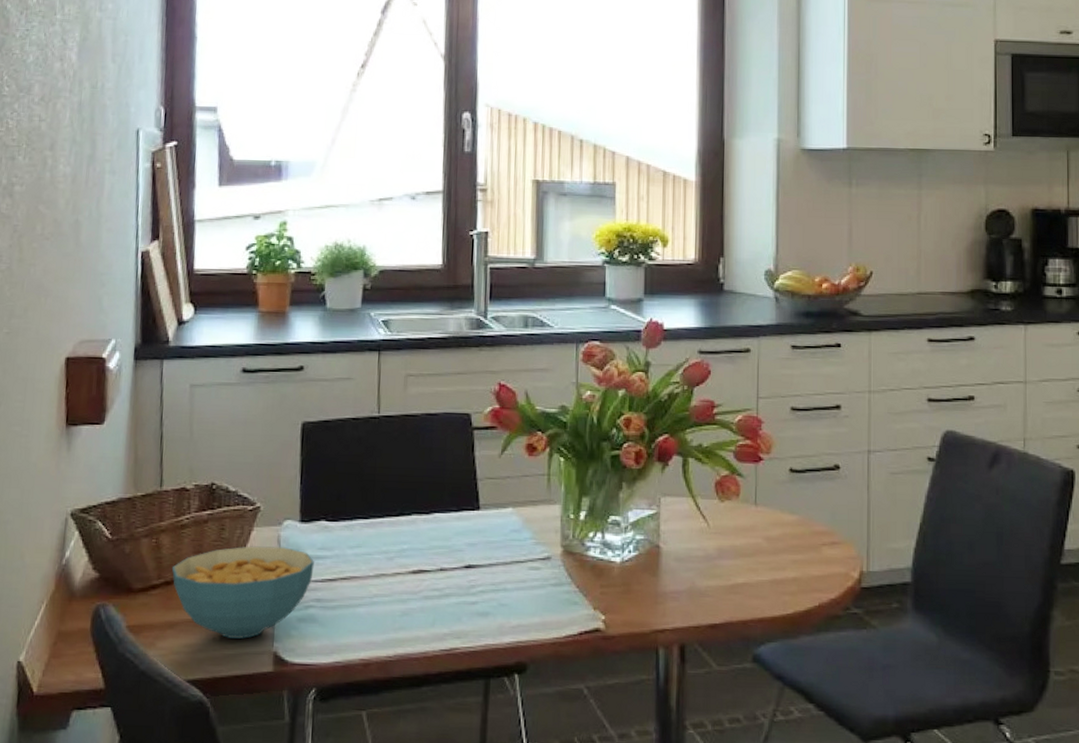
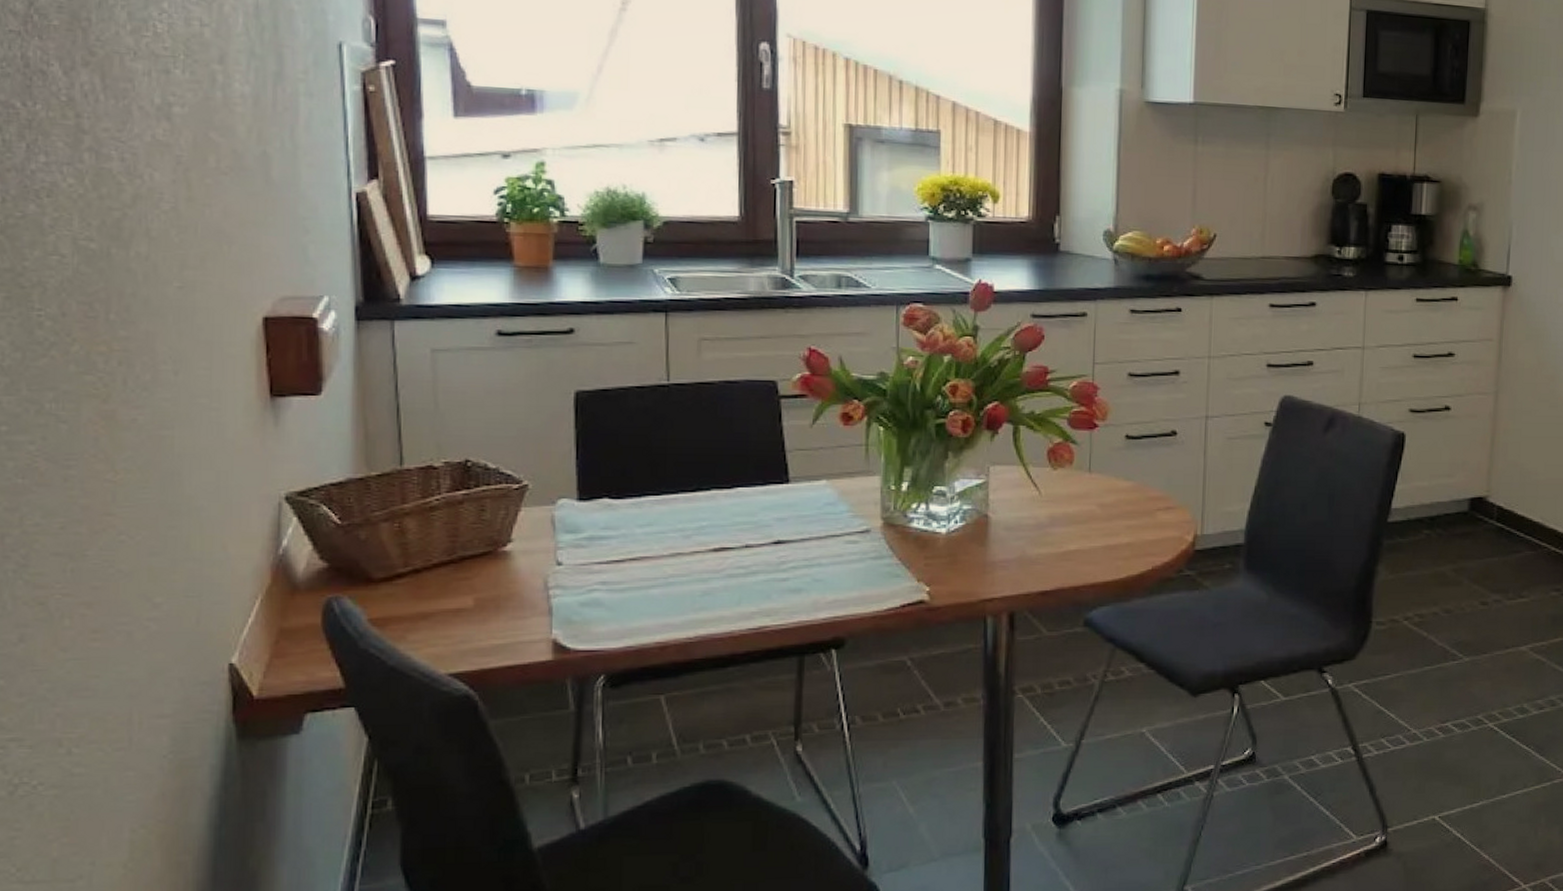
cereal bowl: present [171,546,314,639] -> none [421,528,597,627]

